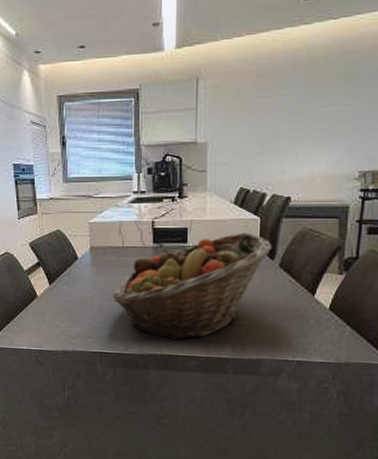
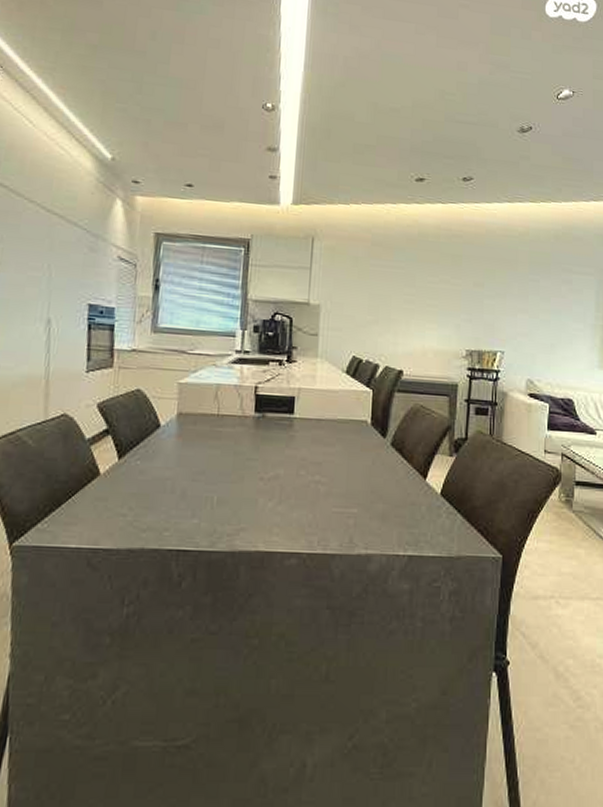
fruit basket: present [112,232,273,341] -> none [200,405,385,533]

